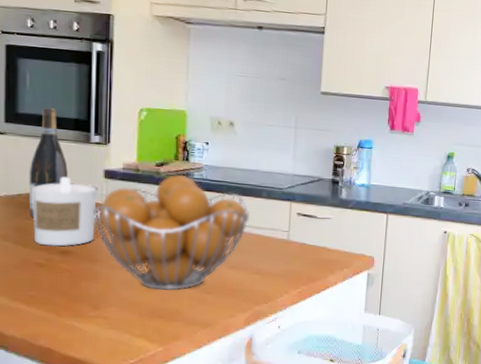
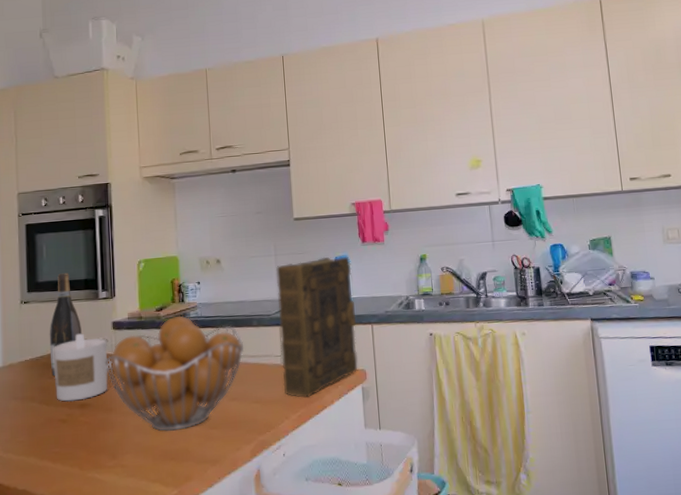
book: none [287,138,375,276] -> present [276,256,358,398]

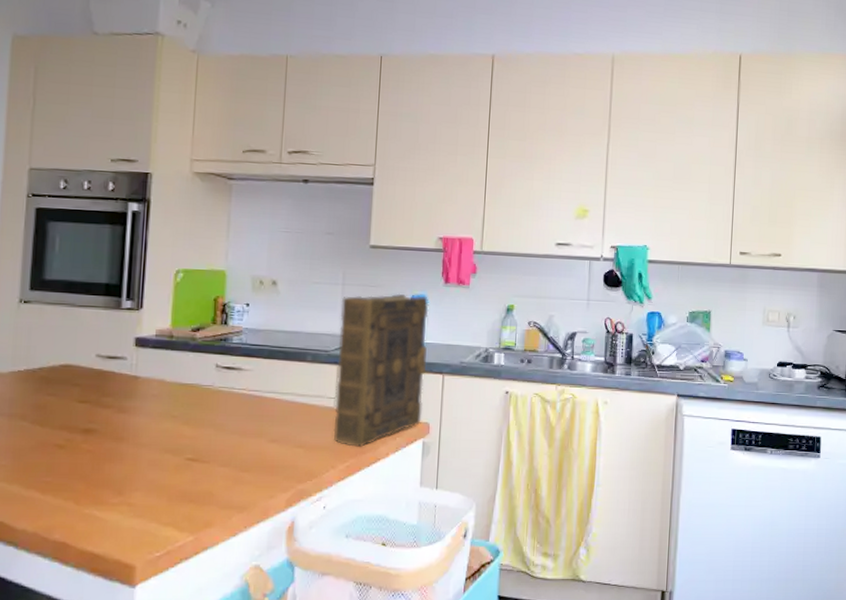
wine bottle: present [49,273,82,377] -> none [51,272,96,394]
candle: present [53,334,109,402] -> none [53,348,126,425]
fruit basket: present [105,315,245,432] -> none [120,339,294,470]

